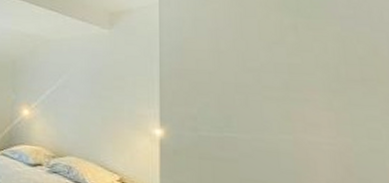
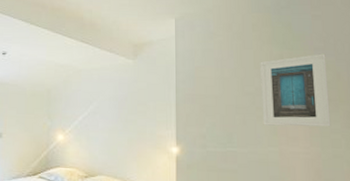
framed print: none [266,23,366,113] -> present [260,53,331,127]

